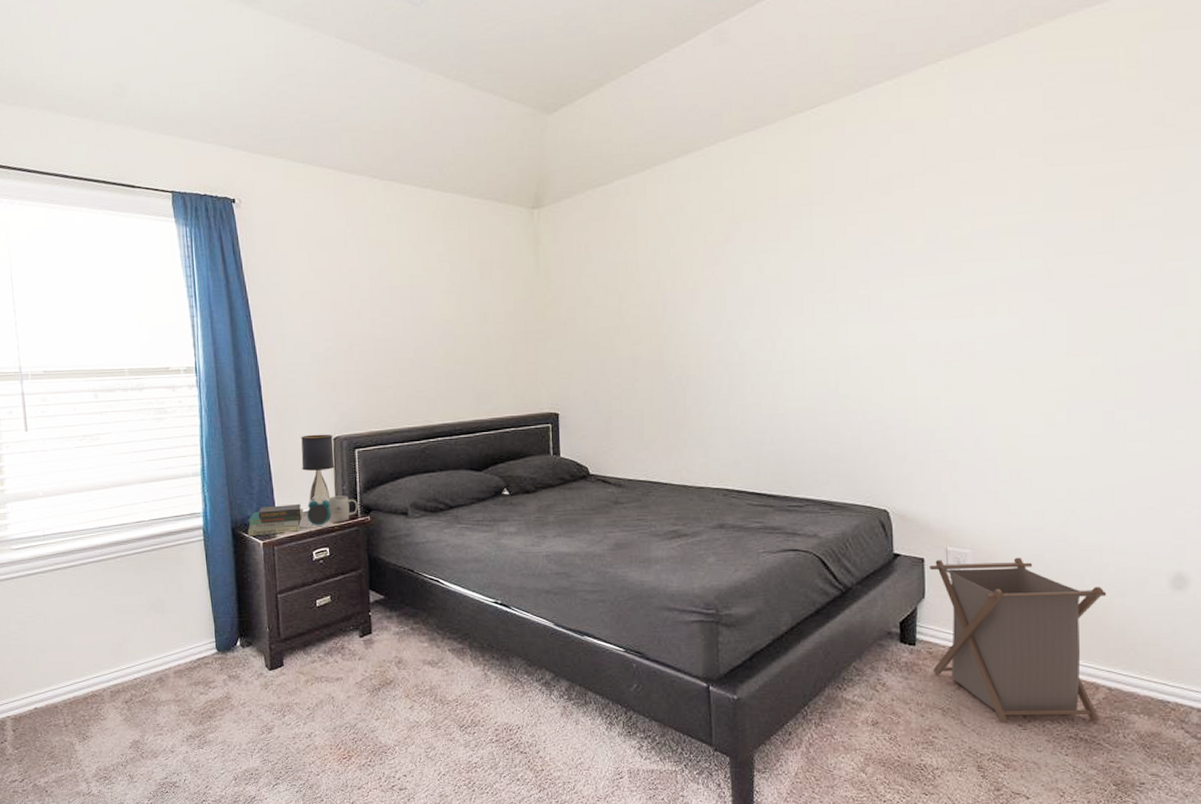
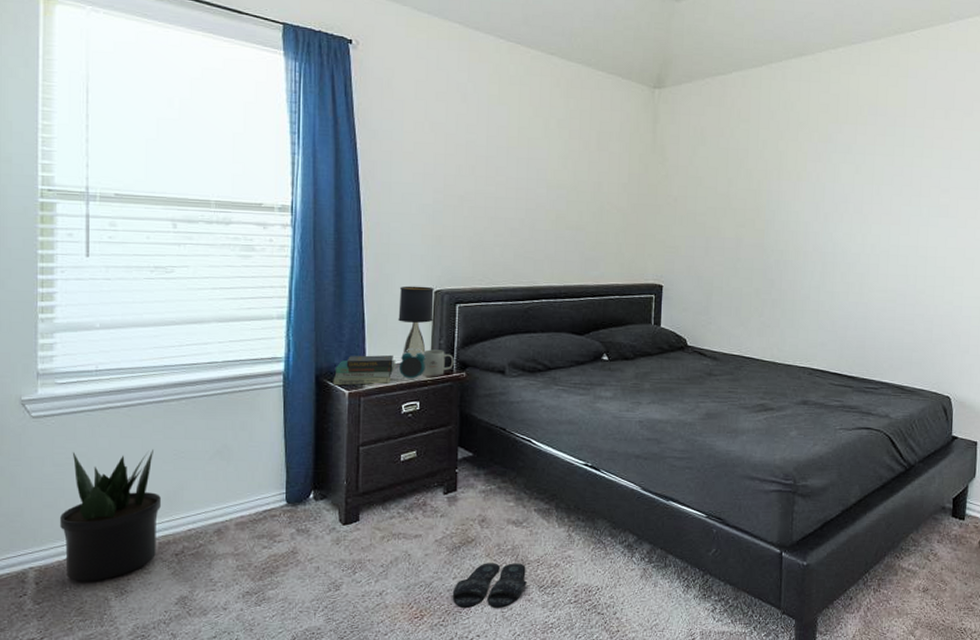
planter: none [27,605,110,728] -> present [60,449,162,581]
slippers: none [376,703,448,748] -> present [452,563,528,608]

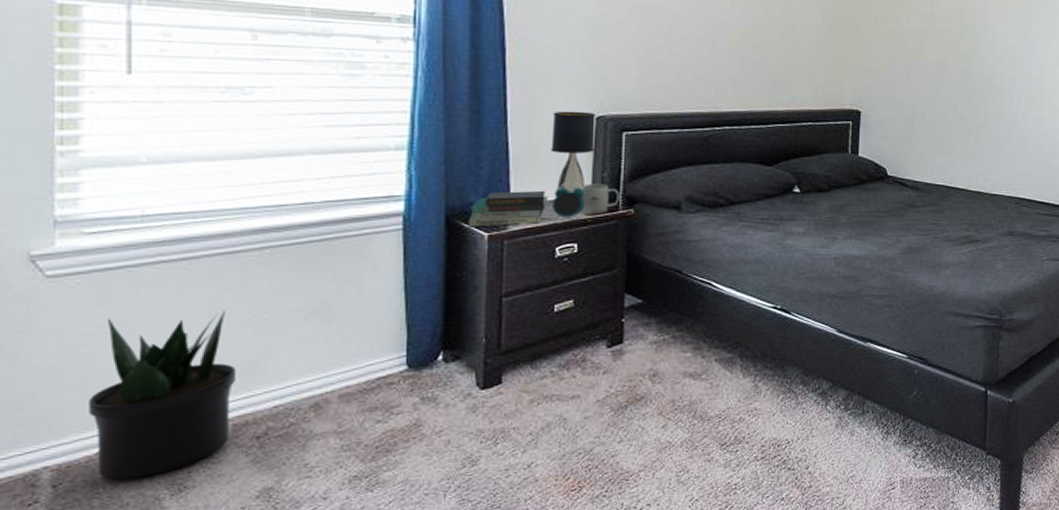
slippers: present [452,563,528,608] -> none [617,420,708,475]

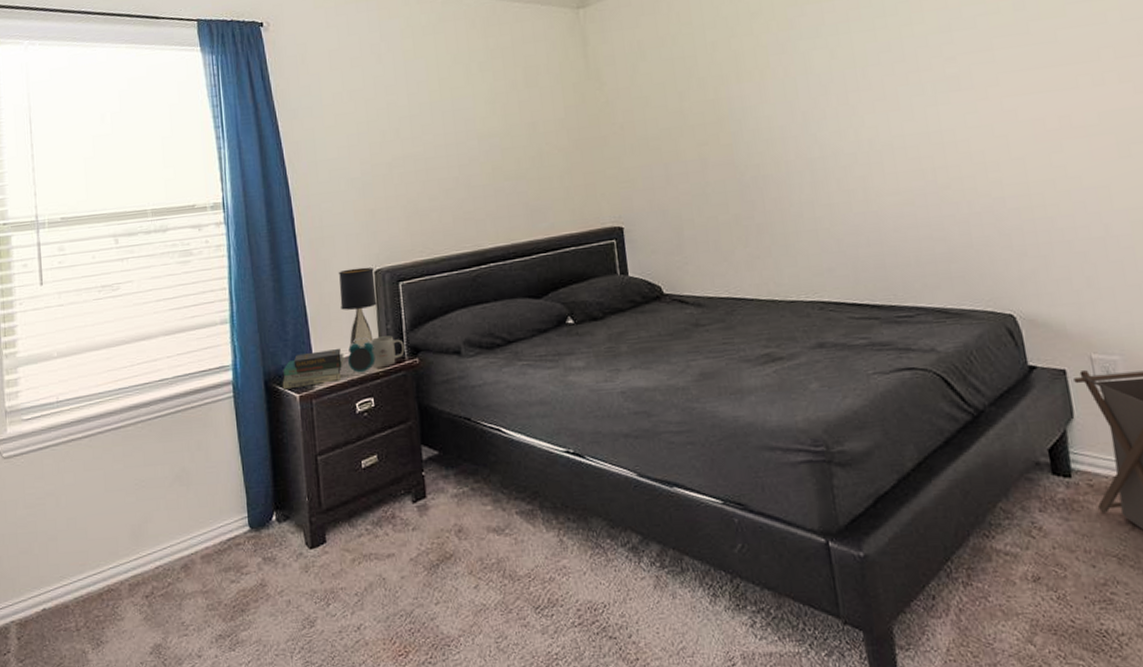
planter: present [89,311,237,479] -> none [35,480,128,633]

